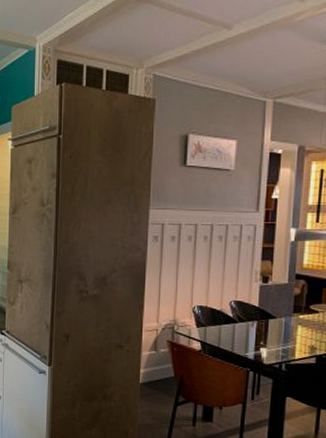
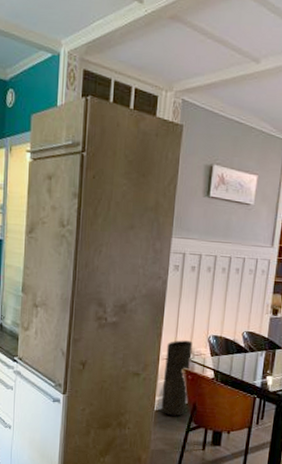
trash can: none [146,311,177,390] -> present [161,340,193,416]

